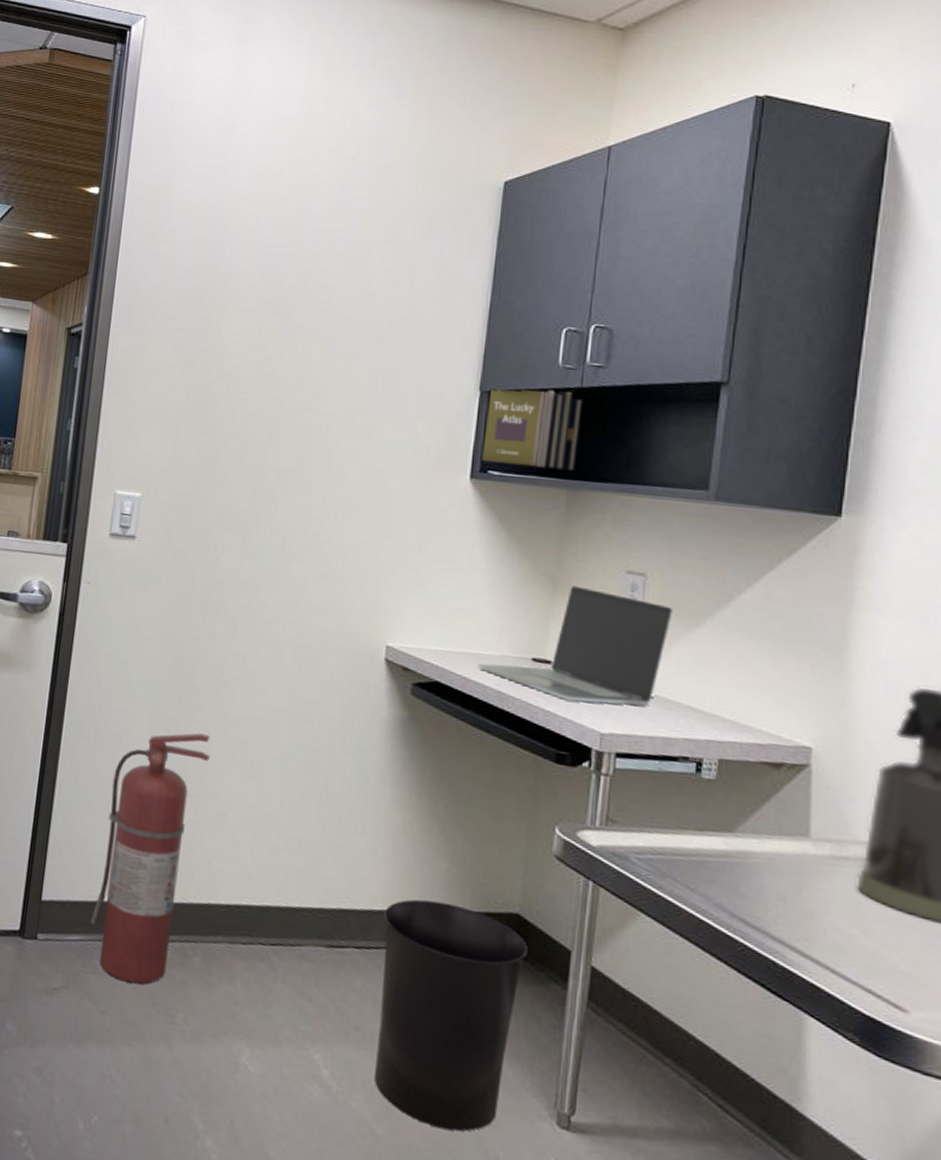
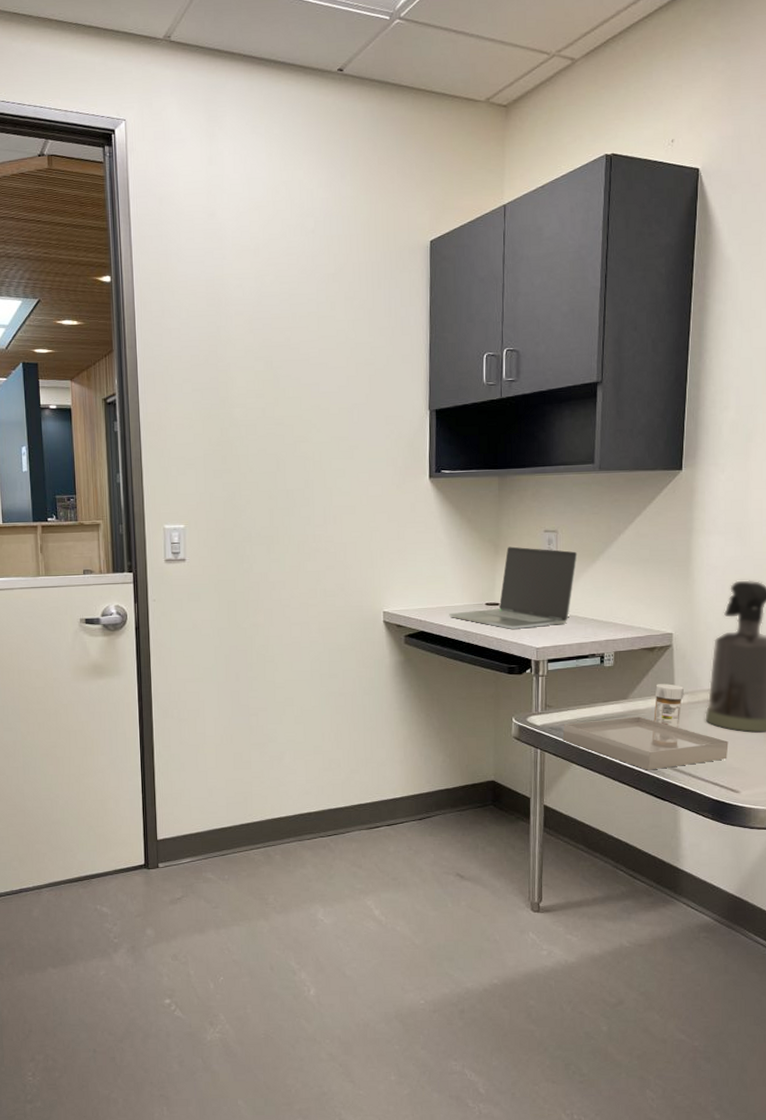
fire extinguisher: present [90,733,210,985] -> none [196,698,266,883]
waste bin: present [374,899,527,1131] -> none [404,783,502,930]
books: present [482,389,583,473] -> none [435,401,504,465]
tray: none [628,851,894,956] -> present [562,716,729,770]
medicine: none [773,818,825,891] -> present [653,684,684,728]

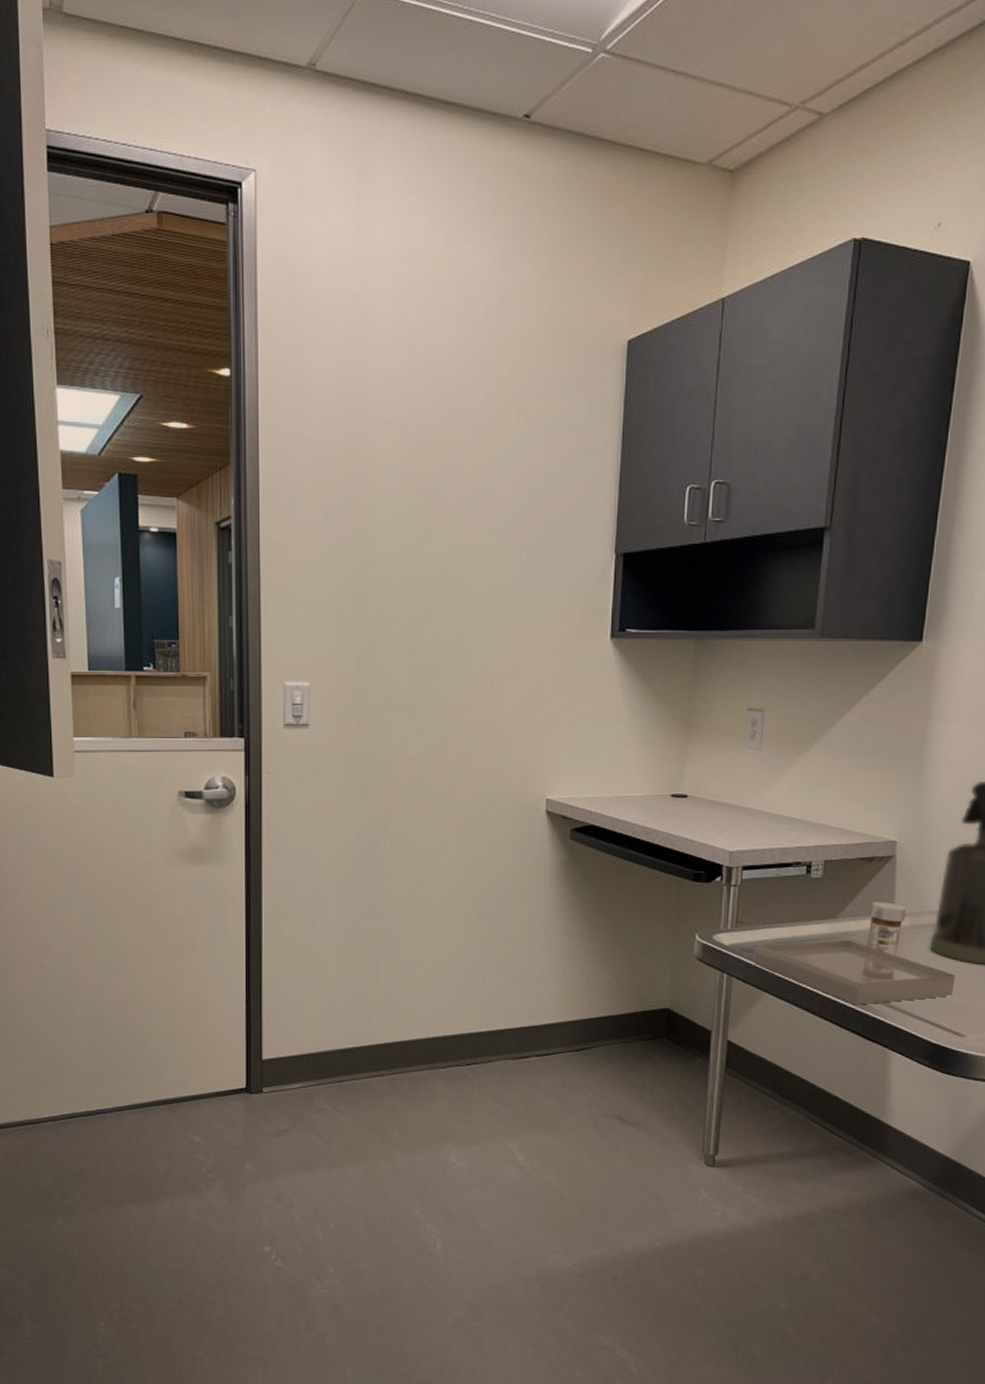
laptop: present [449,546,578,629] -> none [626,726,787,827]

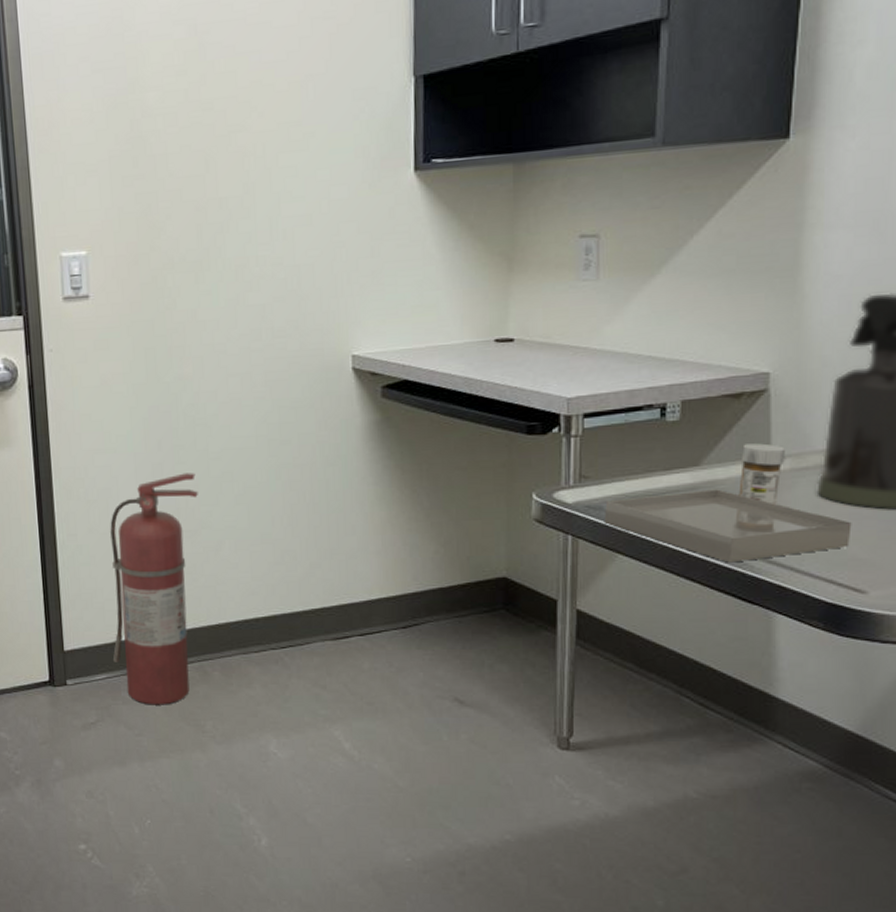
fire extinguisher: none [308,897,399,1115] -> present [110,473,198,705]

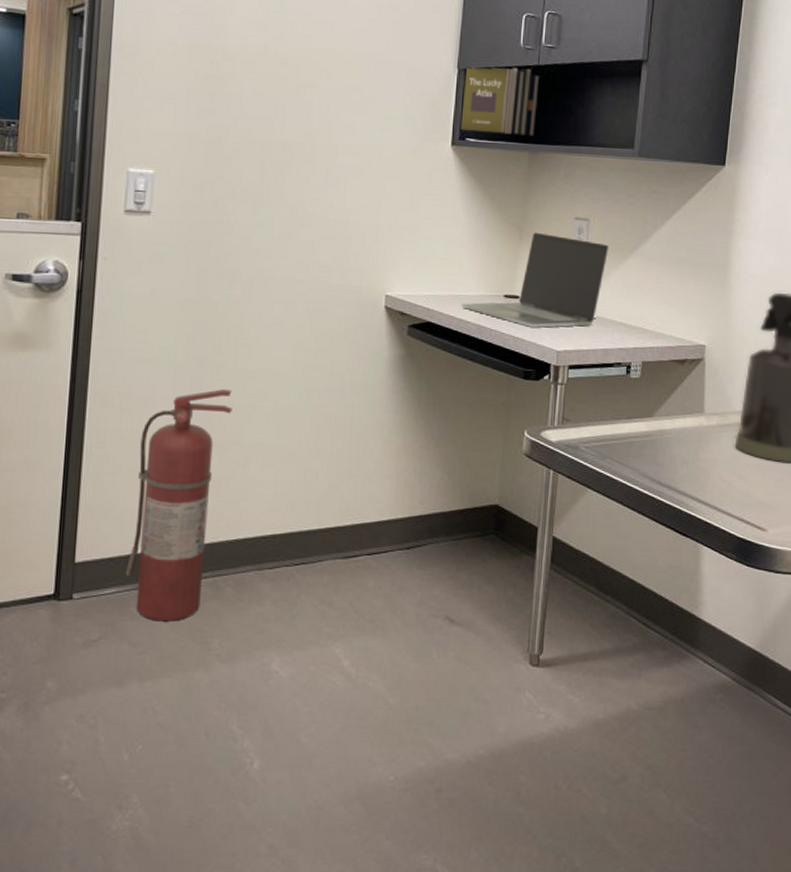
books: none [423,56,521,151] -> present [460,67,540,138]
laptop: none [443,260,629,374] -> present [461,232,609,328]
tray: present [604,489,852,563] -> none [579,437,758,501]
medicine: present [738,443,785,504] -> none [680,402,714,453]

